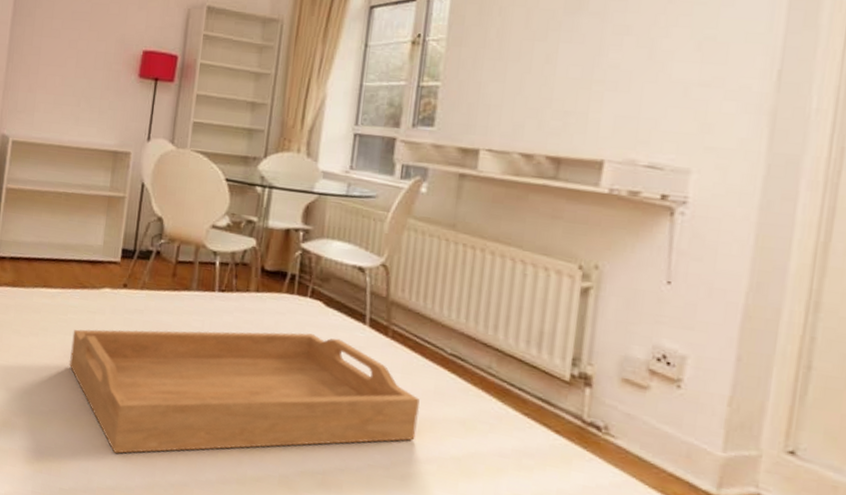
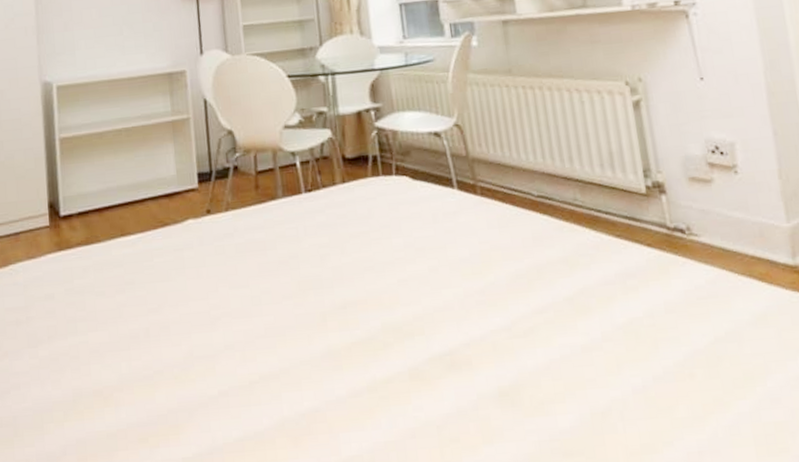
serving tray: present [68,329,420,454] -> none [163,209,527,400]

